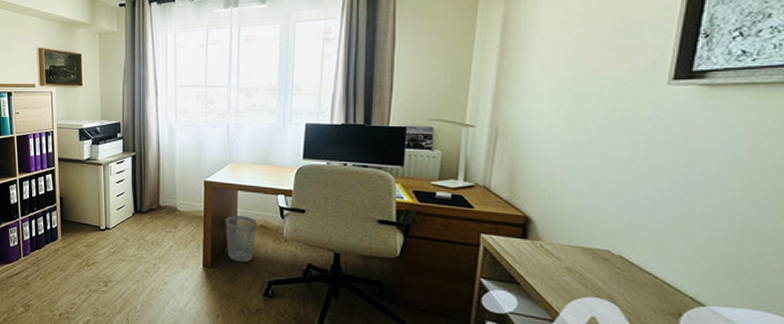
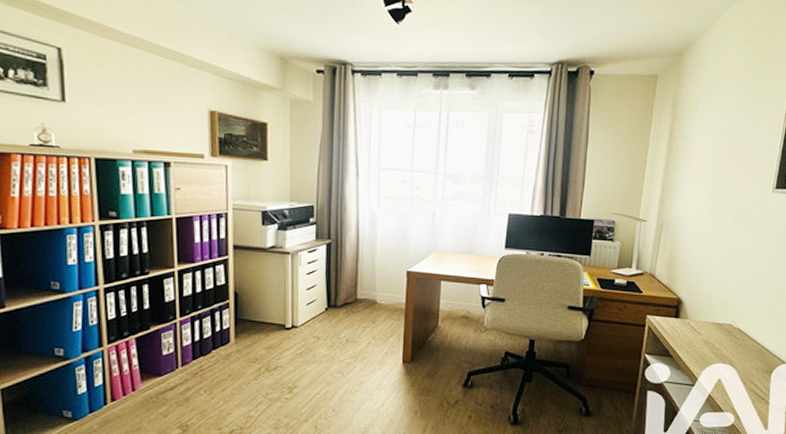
wastebasket: present [226,215,257,263] -> none [427,306,459,355]

